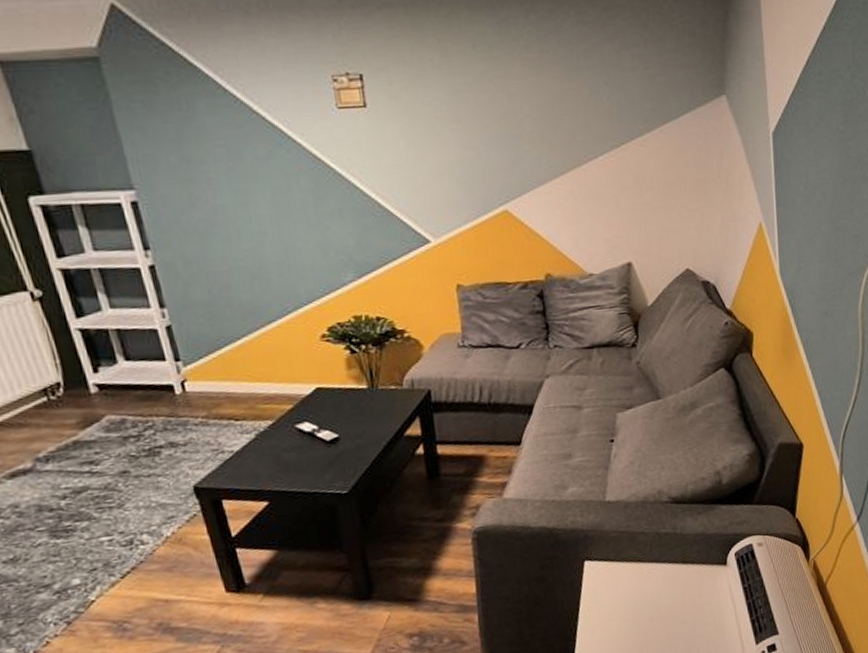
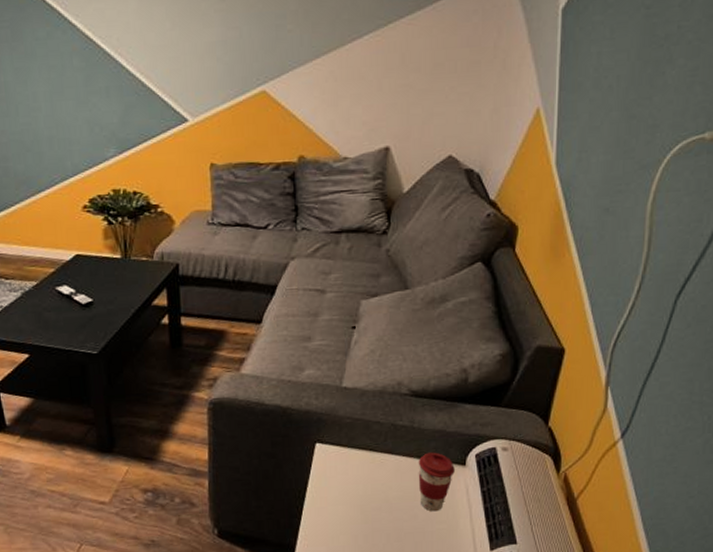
coffee cup: none [683,555,718,615] -> present [418,452,455,512]

